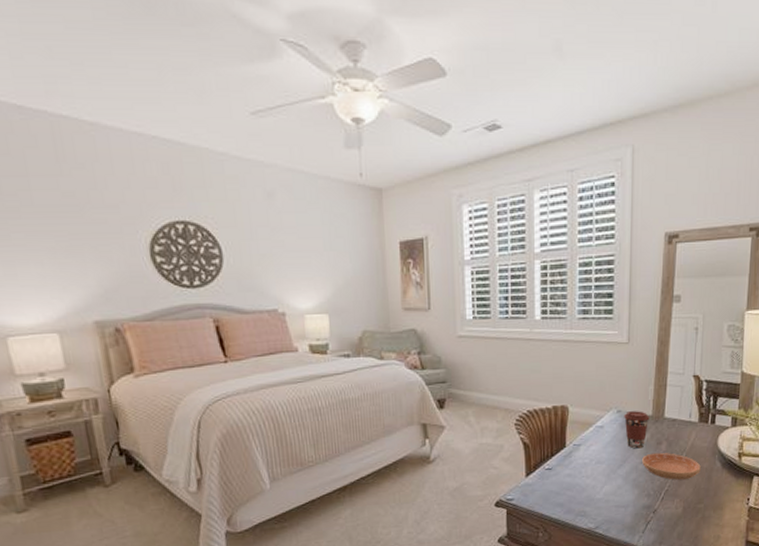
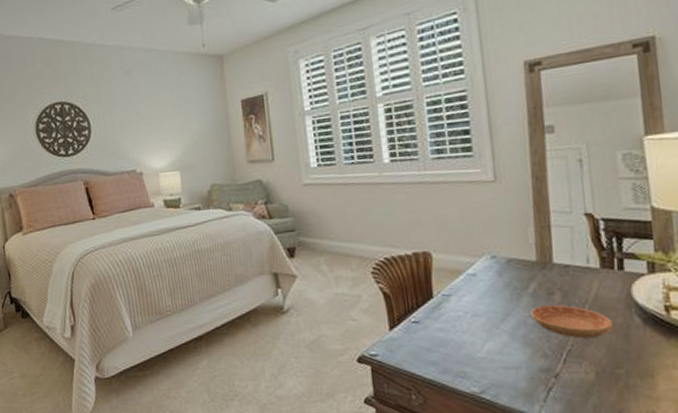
coffee cup: present [624,411,650,449] -> none [500,256,534,300]

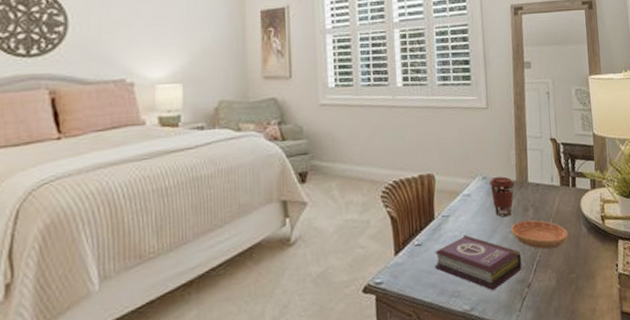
book: none [435,315,546,377] -> present [435,234,522,291]
coffee cup: none [500,256,534,300] -> present [489,176,515,217]

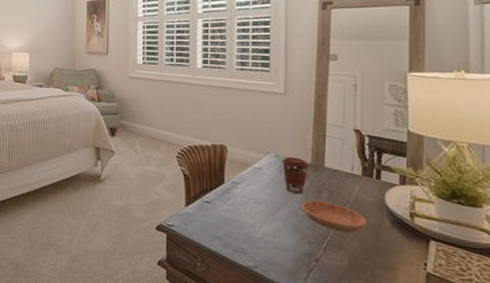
book: present [435,234,522,291] -> none [221,202,310,256]

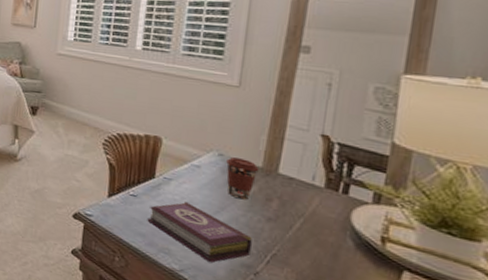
book: none [221,202,310,256] -> present [147,201,252,263]
saucer: present [302,200,367,232] -> none [244,208,324,250]

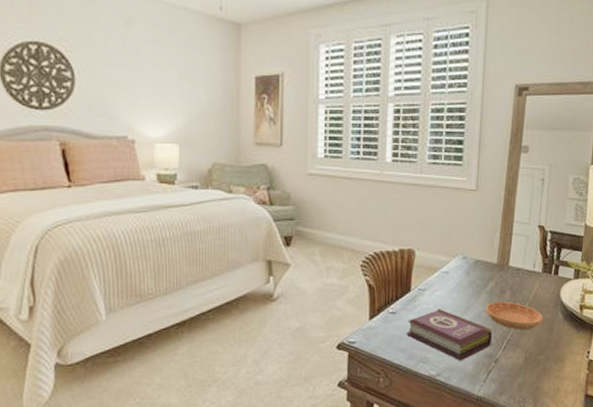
coffee cup: present [226,157,259,200] -> none [469,258,495,296]
saucer: none [244,208,324,250] -> present [486,301,543,330]

